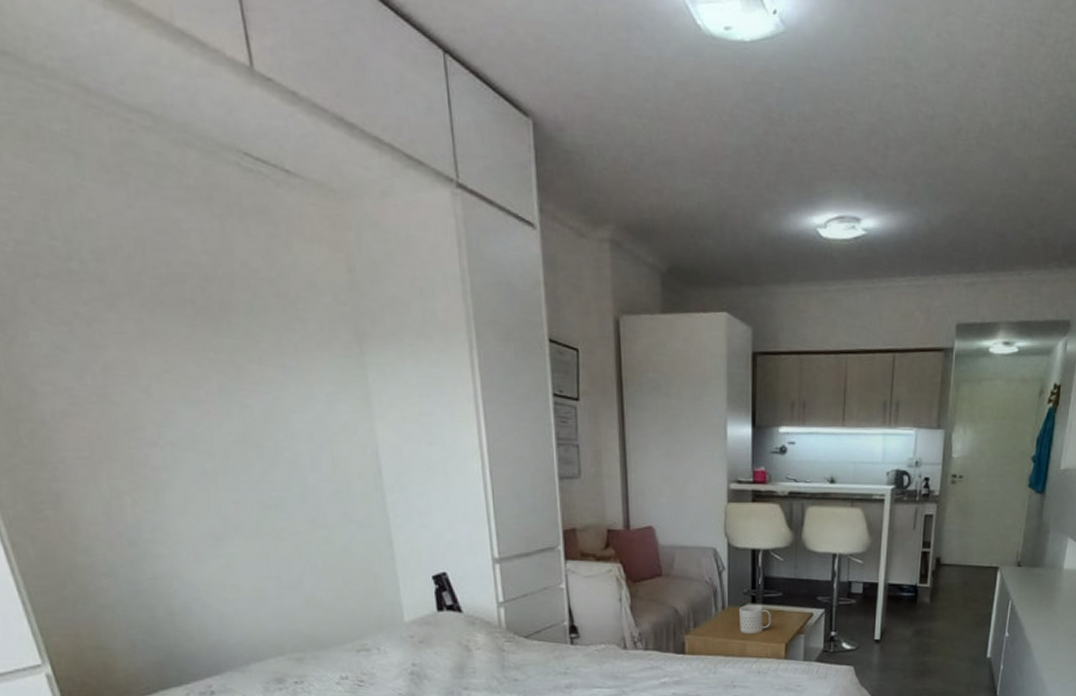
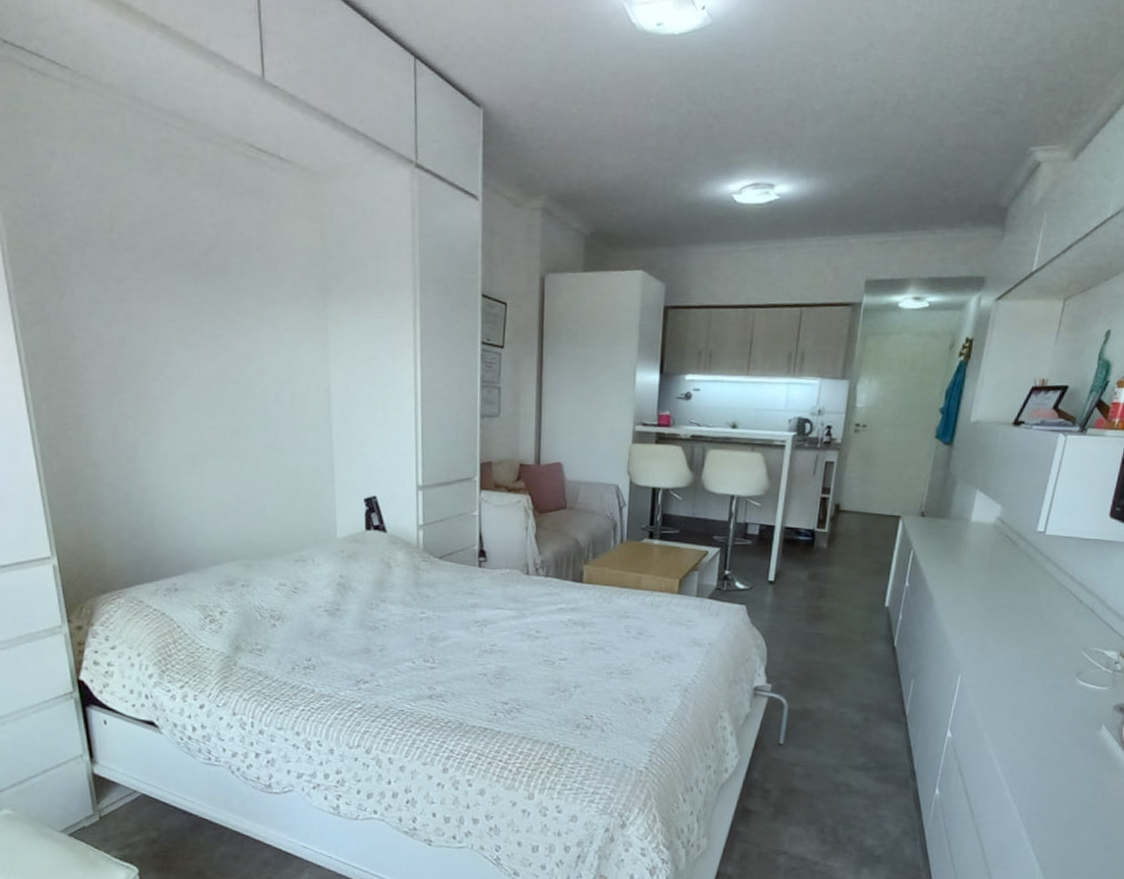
mug: present [738,605,771,634] -> none [635,540,667,568]

